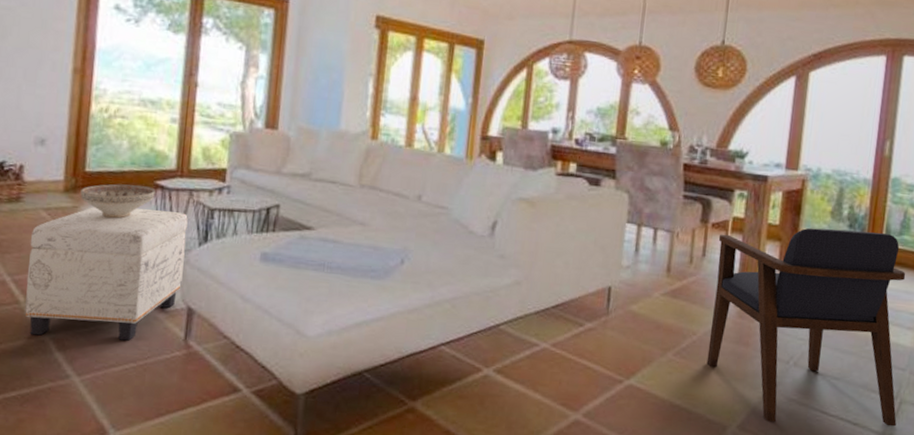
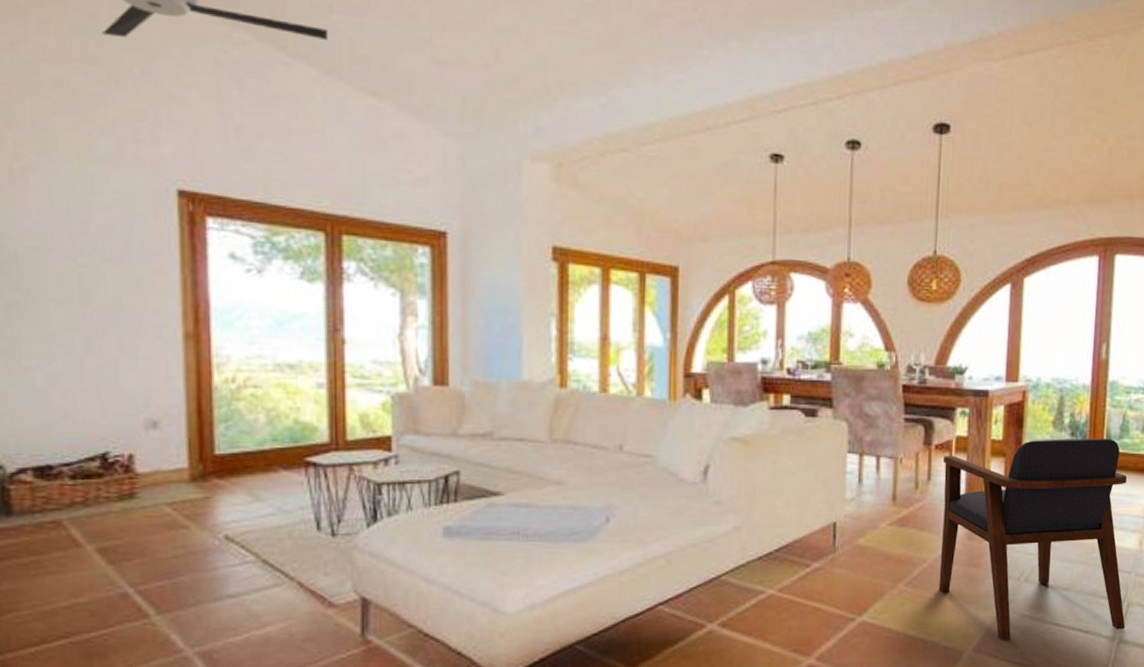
ottoman: present [25,207,188,341] -> none [153,491,353,652]
decorative bowl: present [80,184,155,219] -> none [212,465,306,506]

